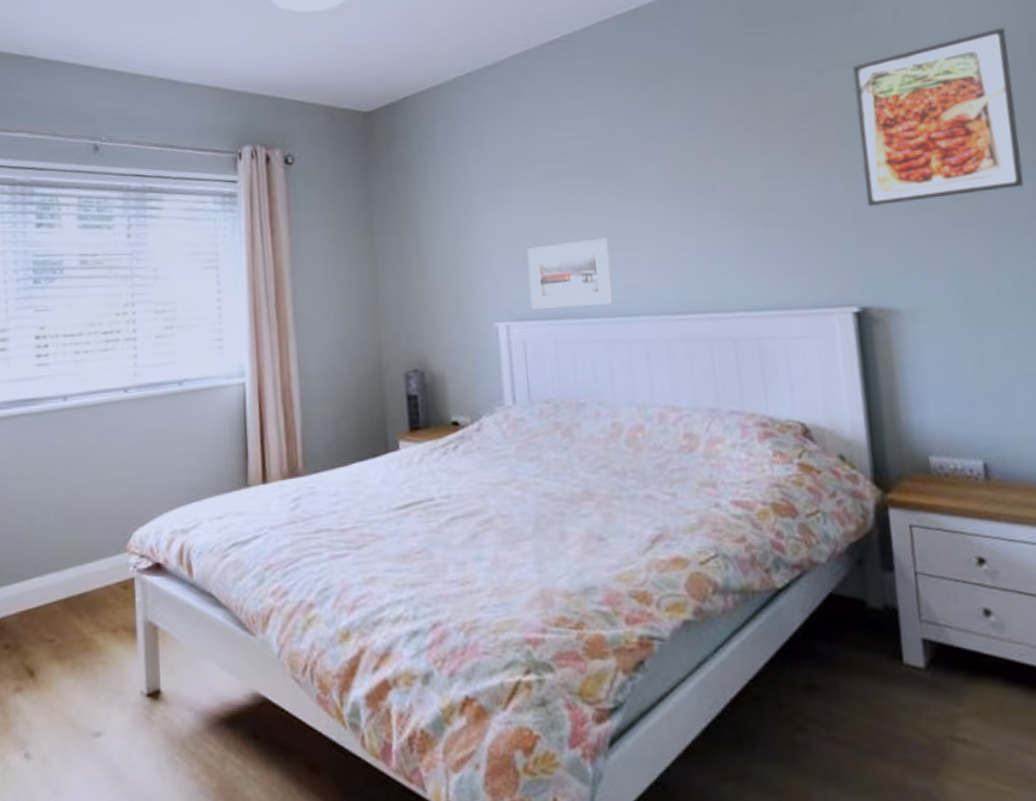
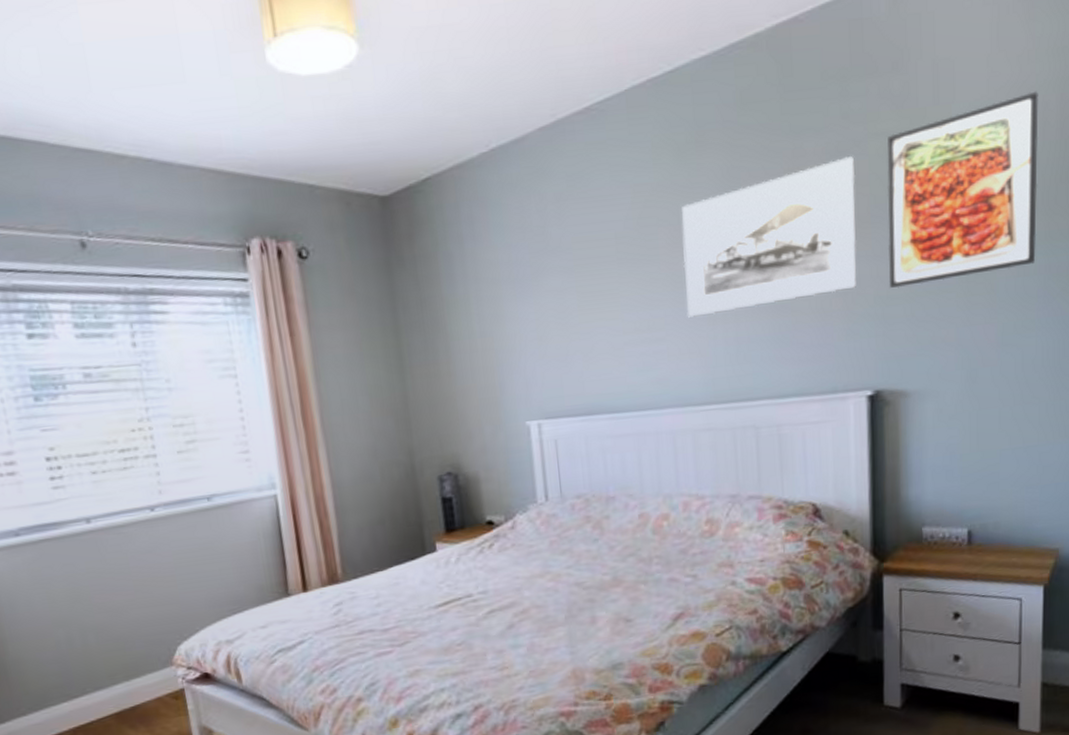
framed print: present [527,237,613,309] -> none [558,329,643,406]
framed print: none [649,83,832,228] -> present [681,156,857,318]

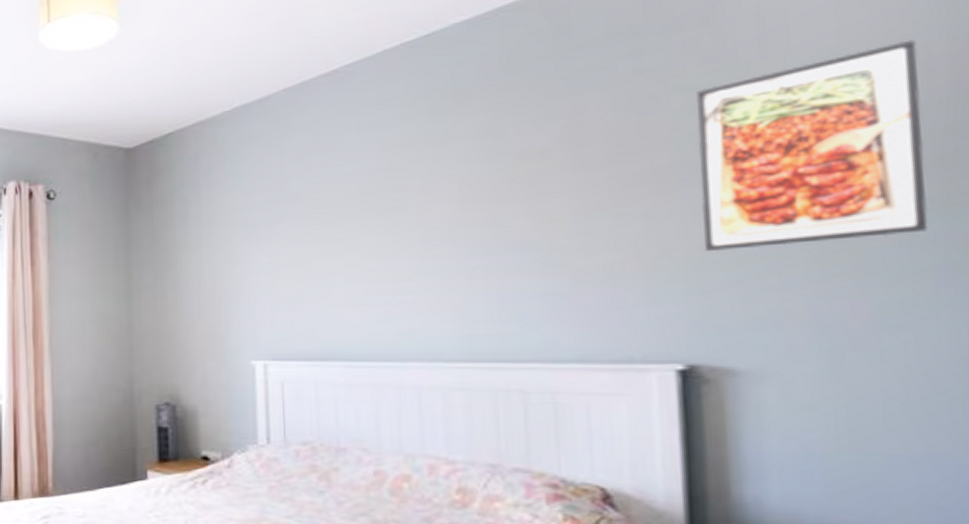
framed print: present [681,156,857,318] -> none [435,112,659,270]

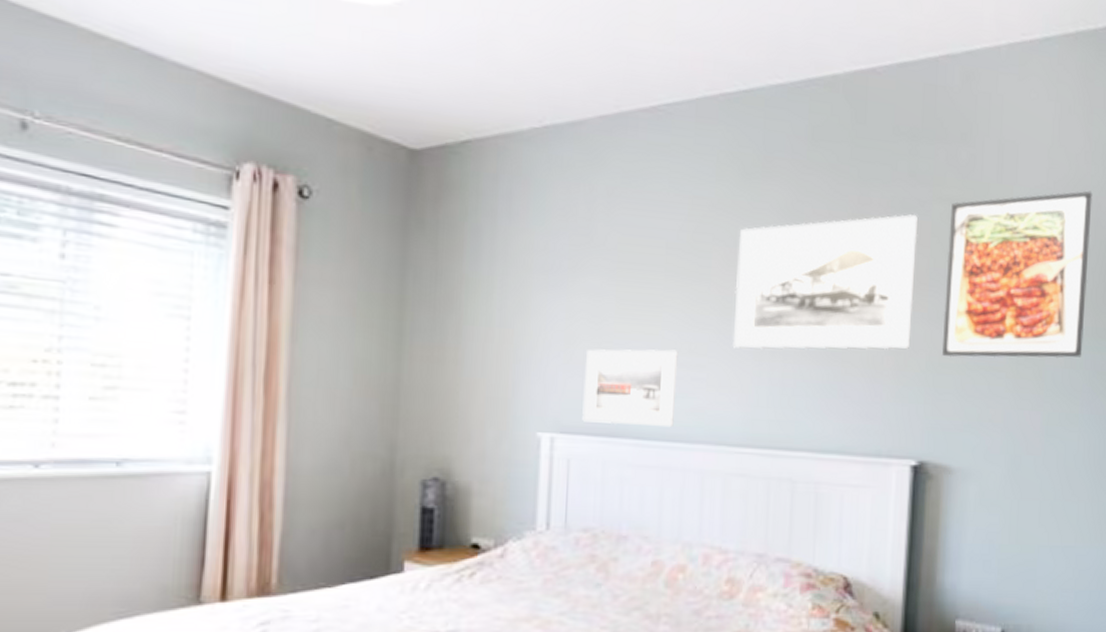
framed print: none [290,278,383,349] -> present [582,349,678,428]
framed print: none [435,112,659,270] -> present [732,214,918,350]

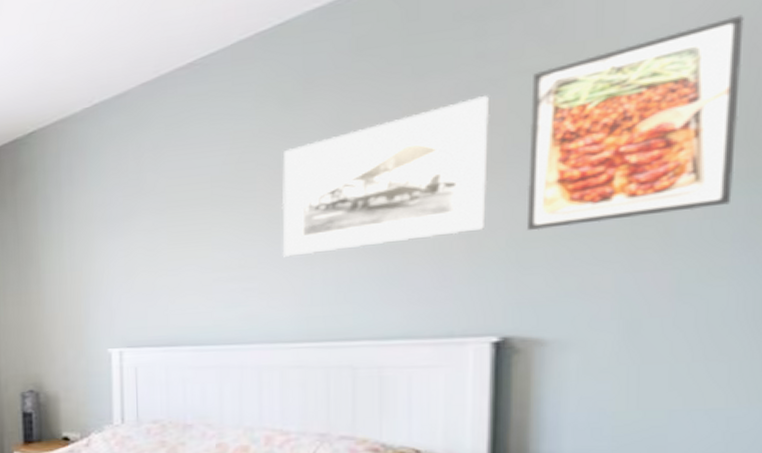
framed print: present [582,349,678,428] -> none [144,267,230,337]

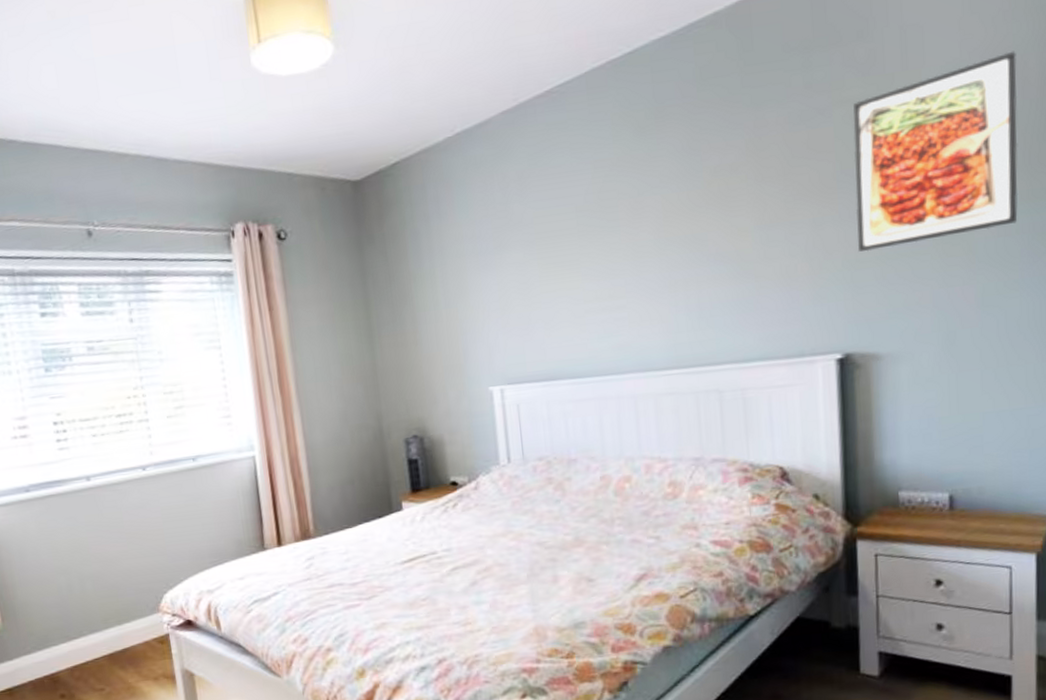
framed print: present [281,96,490,257] -> none [641,124,823,285]

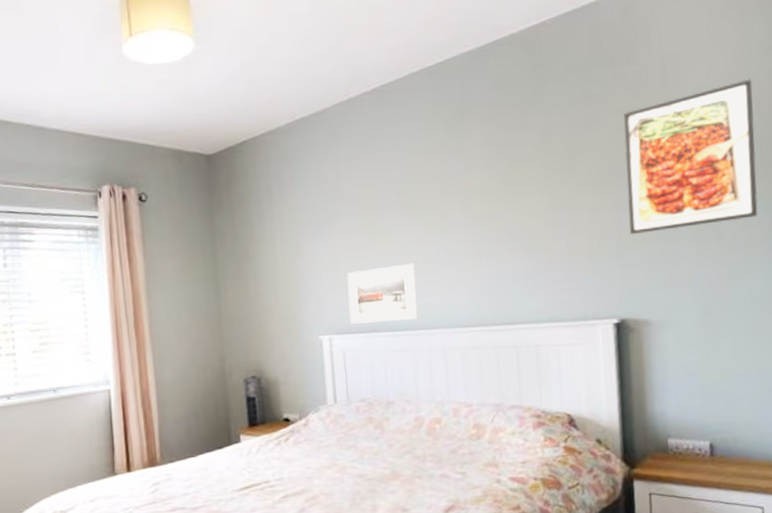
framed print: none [520,297,604,372] -> present [347,263,418,324]

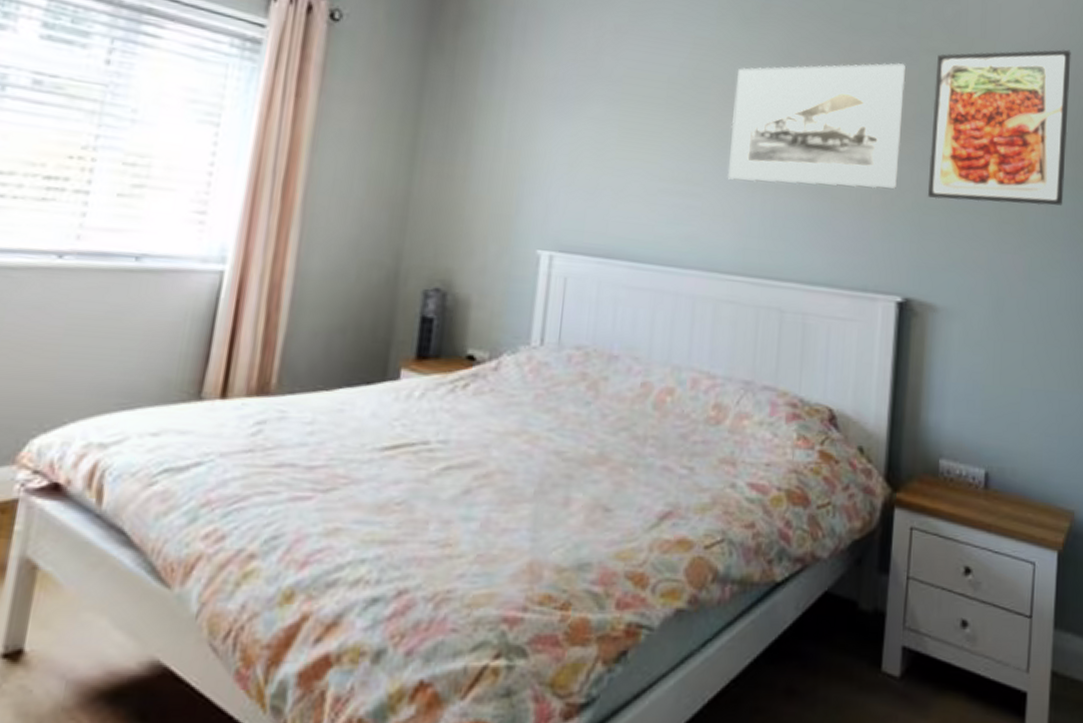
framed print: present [347,263,418,324] -> none [581,173,676,253]
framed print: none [451,129,601,255] -> present [727,62,906,190]

